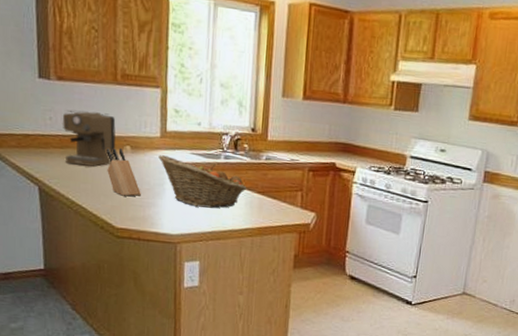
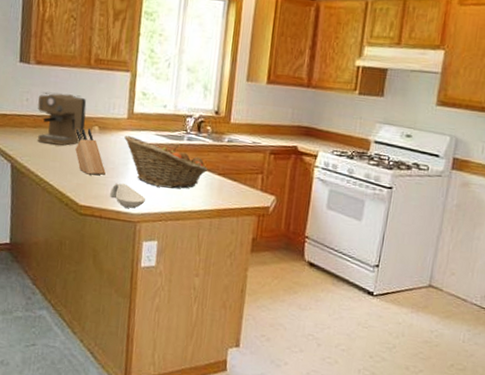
spoon rest: none [146,204,184,230] -> present [109,183,145,209]

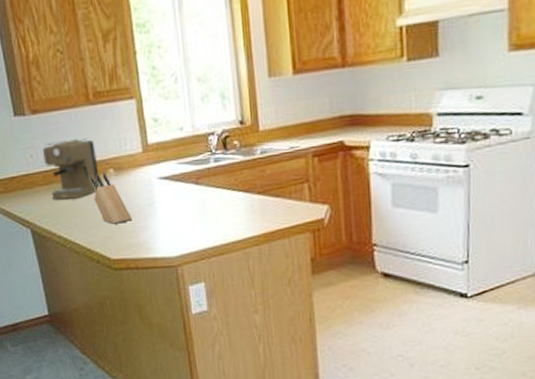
spoon rest: present [109,183,145,209] -> none [141,226,182,253]
fruit basket: present [124,135,208,189] -> none [144,170,245,222]

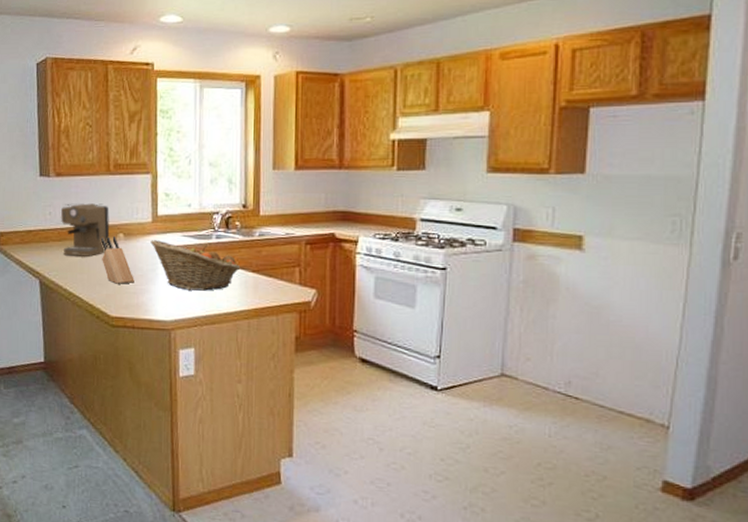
fruit basket: none [144,170,245,222] -> present [150,240,241,291]

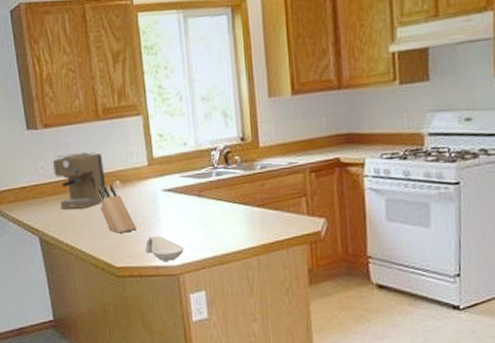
spoon rest: none [140,290,178,316] -> present [144,236,184,261]
fruit basket: present [150,240,241,291] -> none [149,183,245,233]

